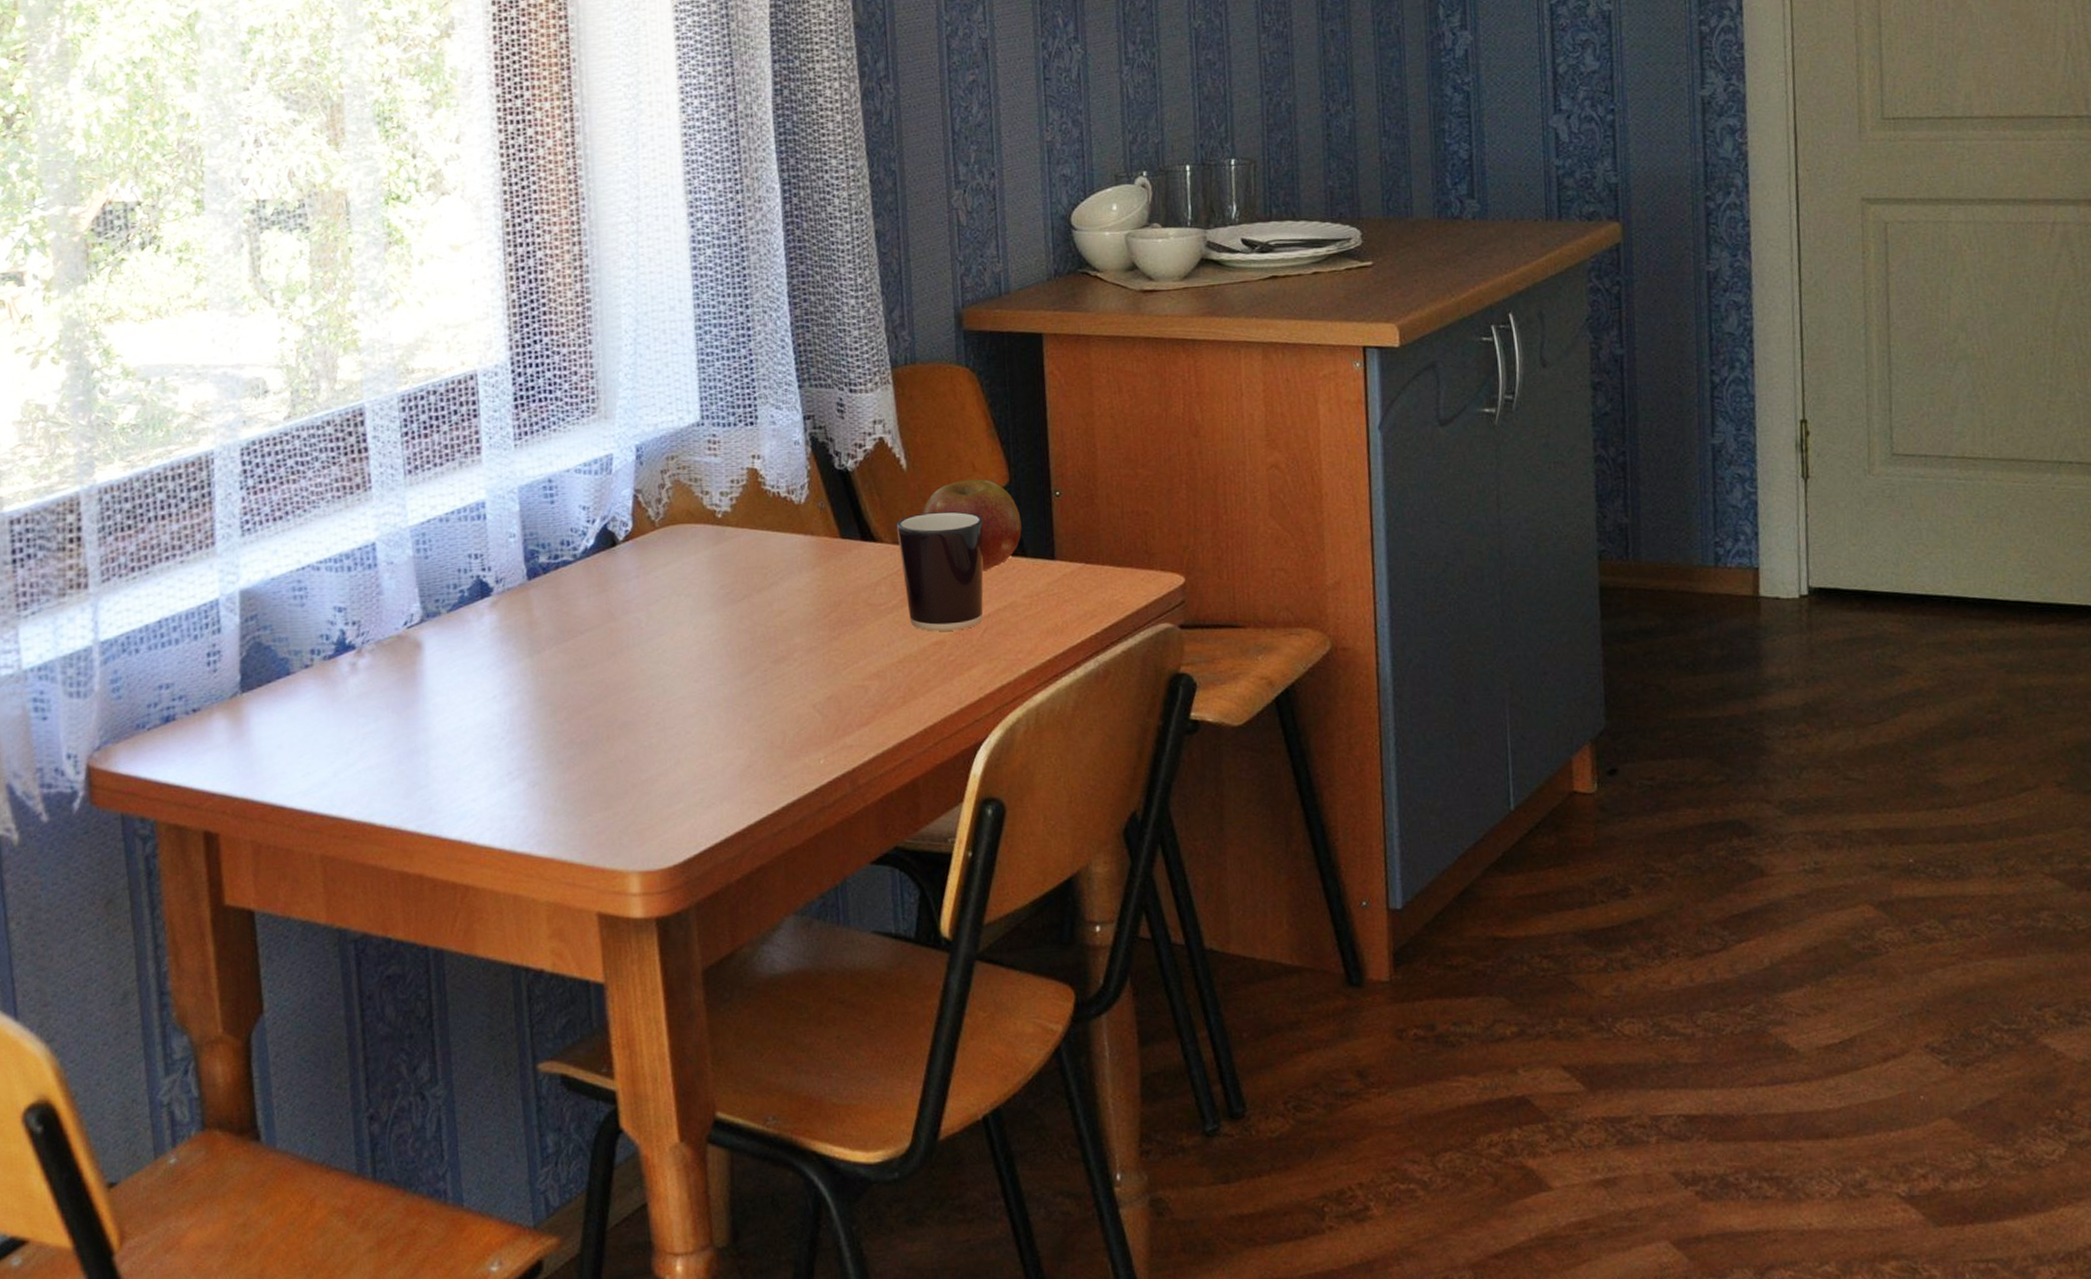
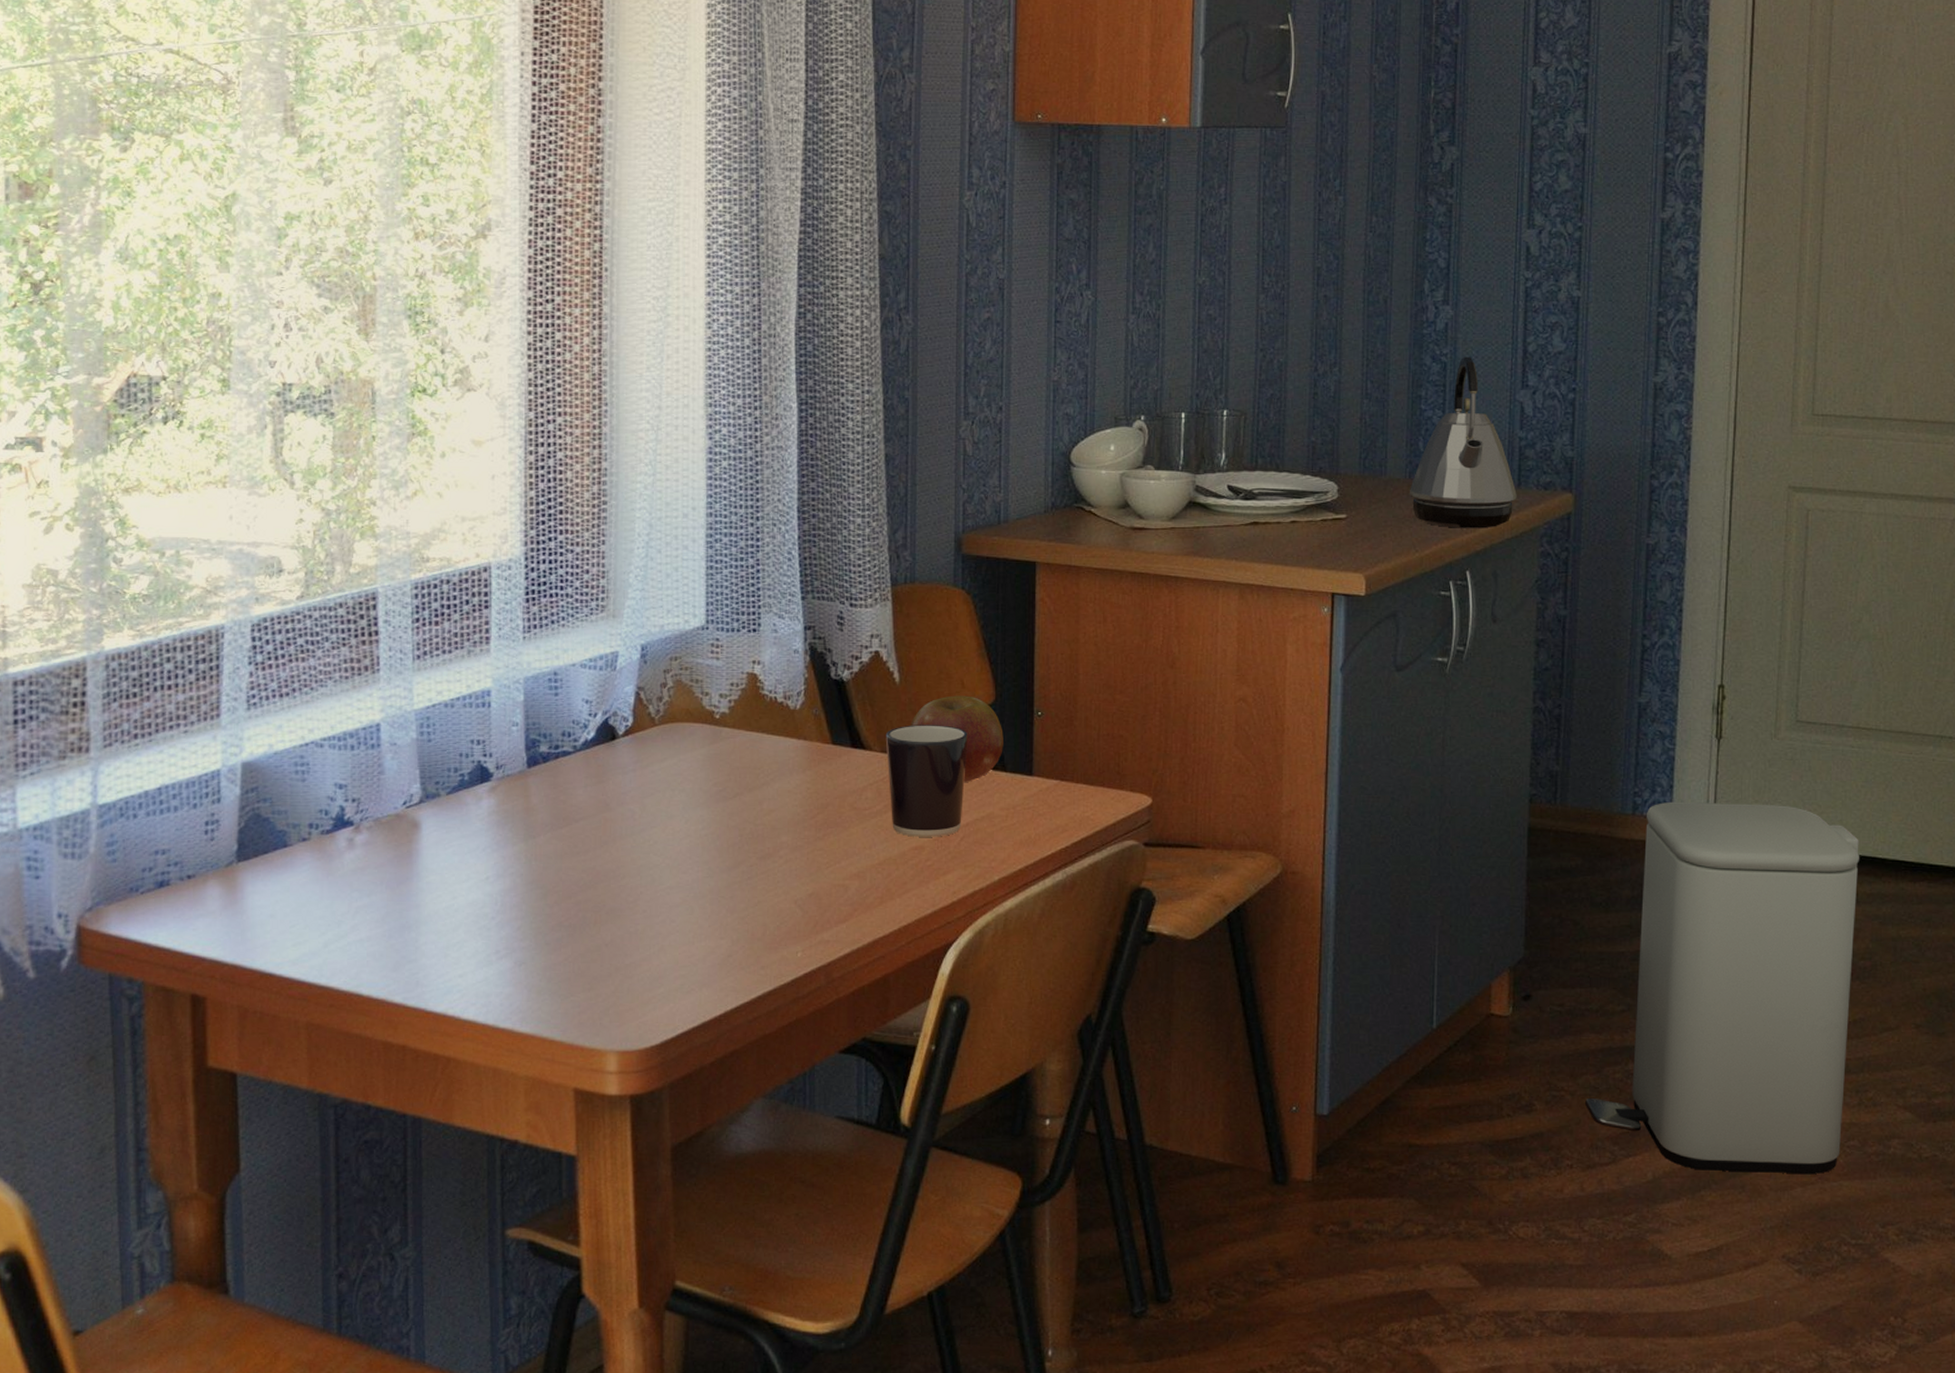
kettle: none [1440,83,1559,268] -> present [1410,356,1517,529]
pedal bin: none [1686,547,1983,954] -> present [1584,801,1859,1174]

